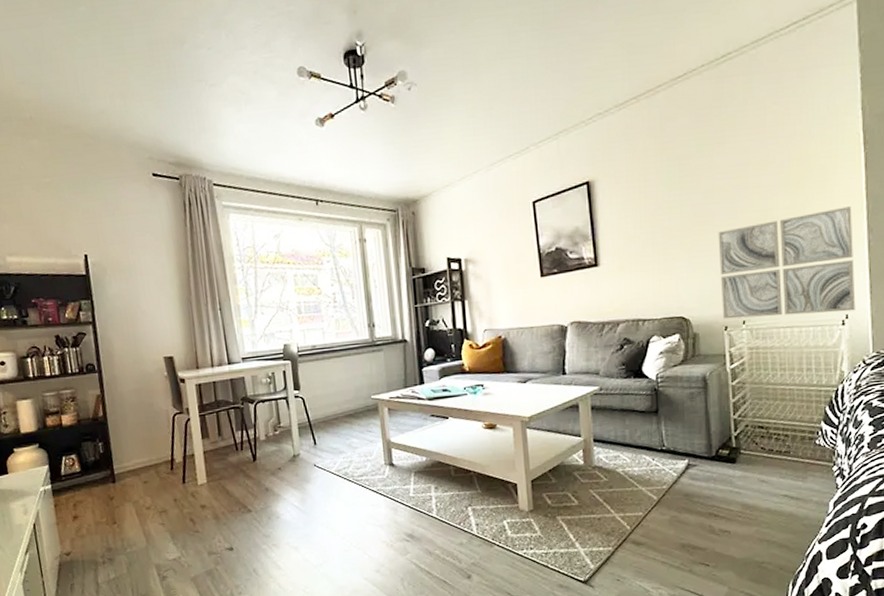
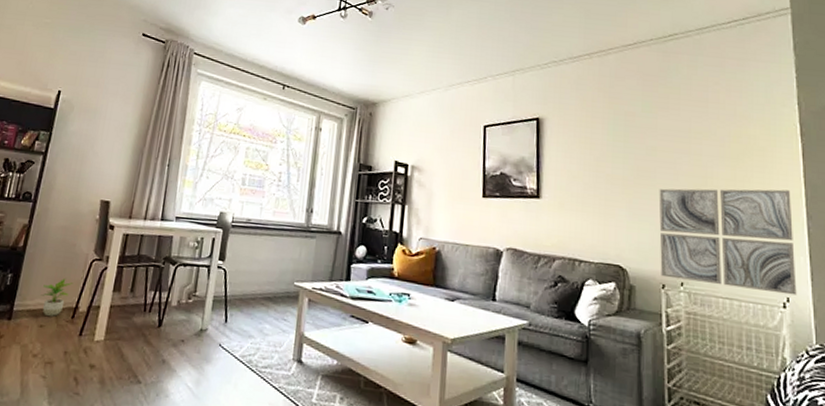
potted plant: none [135,437,163,473] -> present [40,279,74,317]

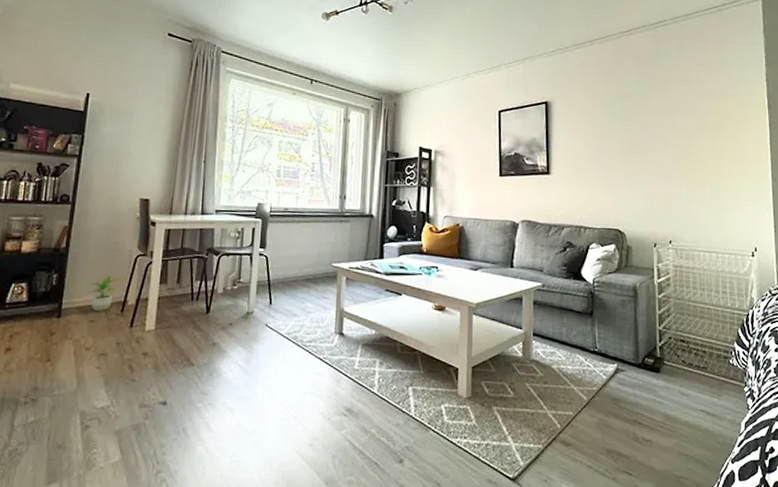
wall art: present [659,188,797,296] -> none [651,156,763,245]

